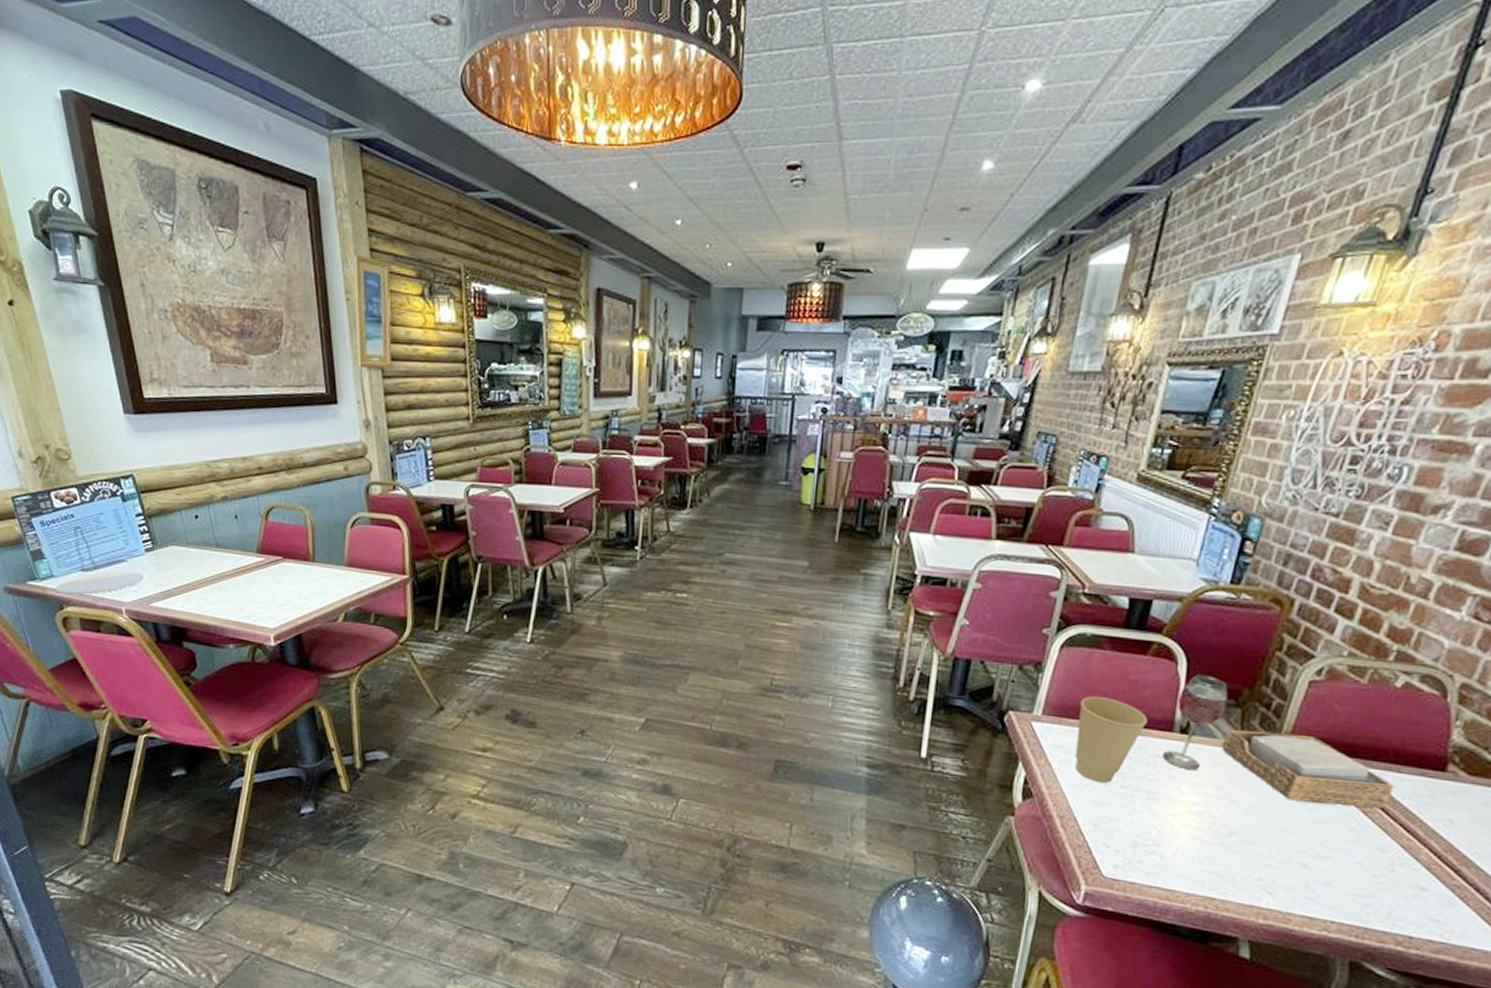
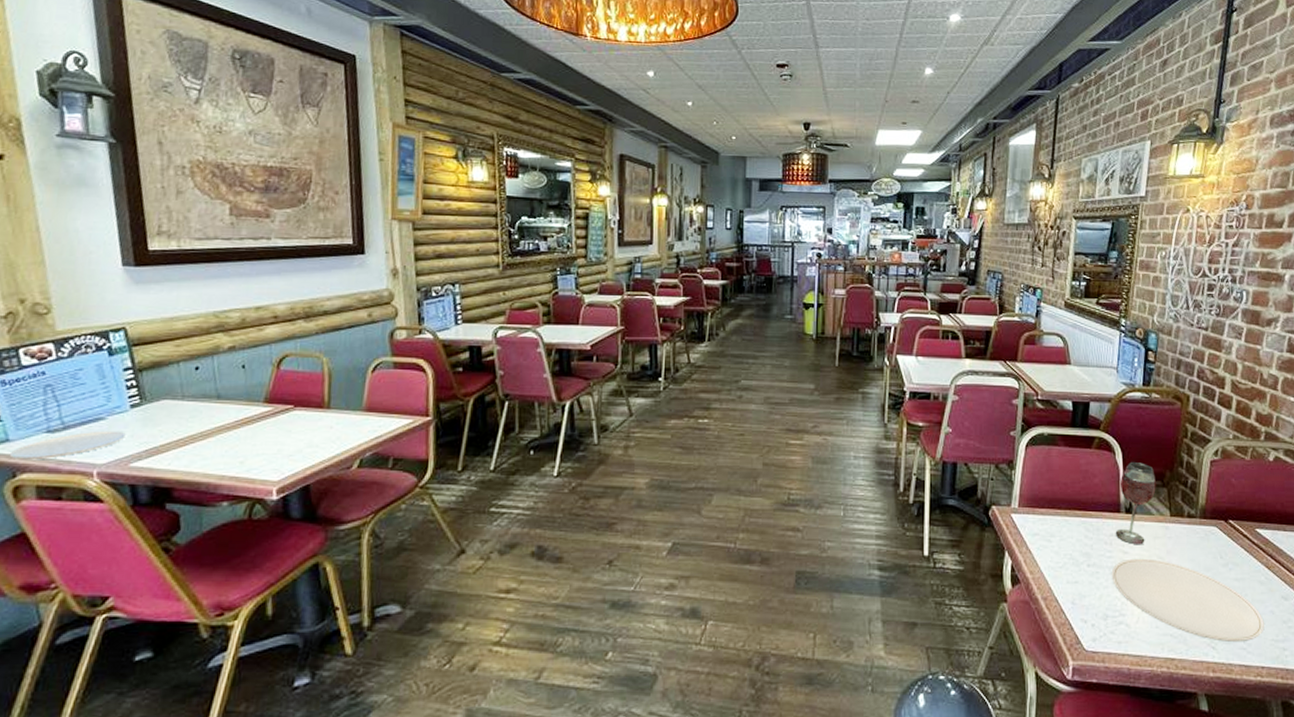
cup: present [1075,696,1149,783] -> none [1046,488,1101,563]
plate: none [1149,784,1346,892] -> present [1111,558,1264,643]
napkin holder: present [1221,729,1394,810] -> none [1157,506,1284,564]

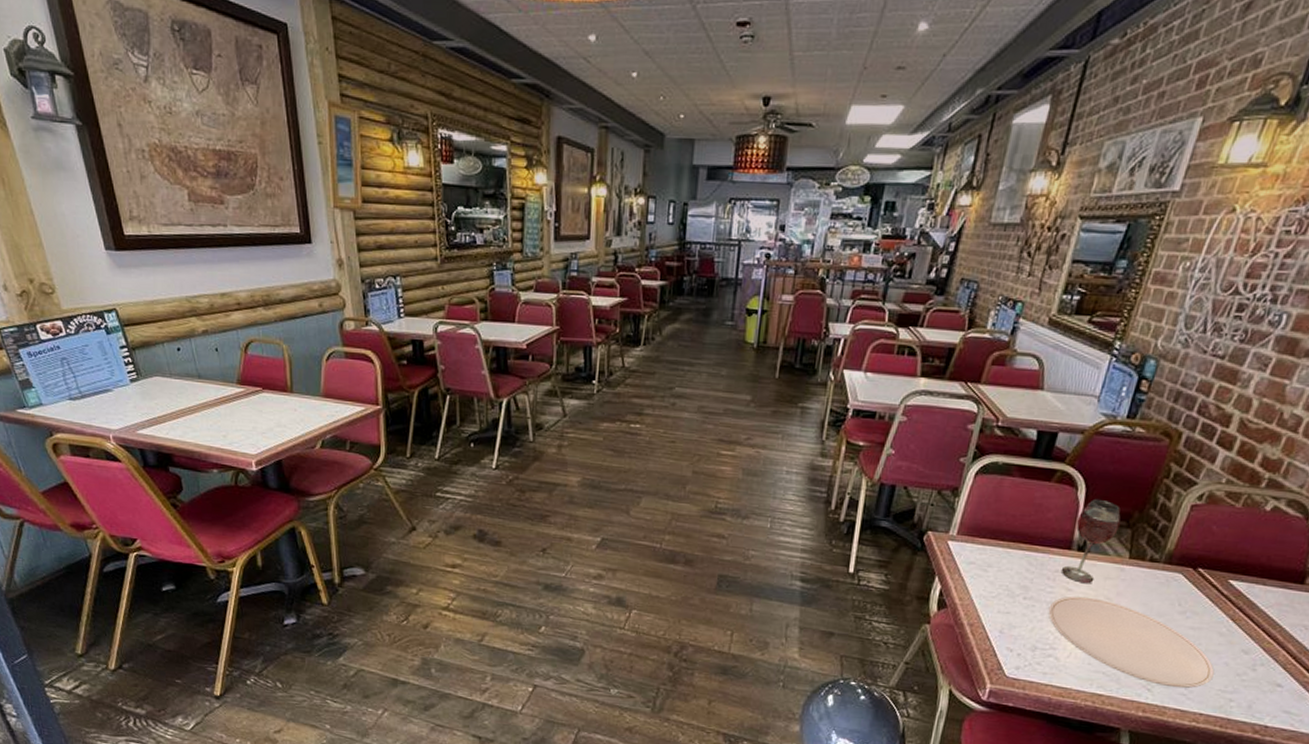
plate: present [9,430,126,460] -> none [44,401,130,423]

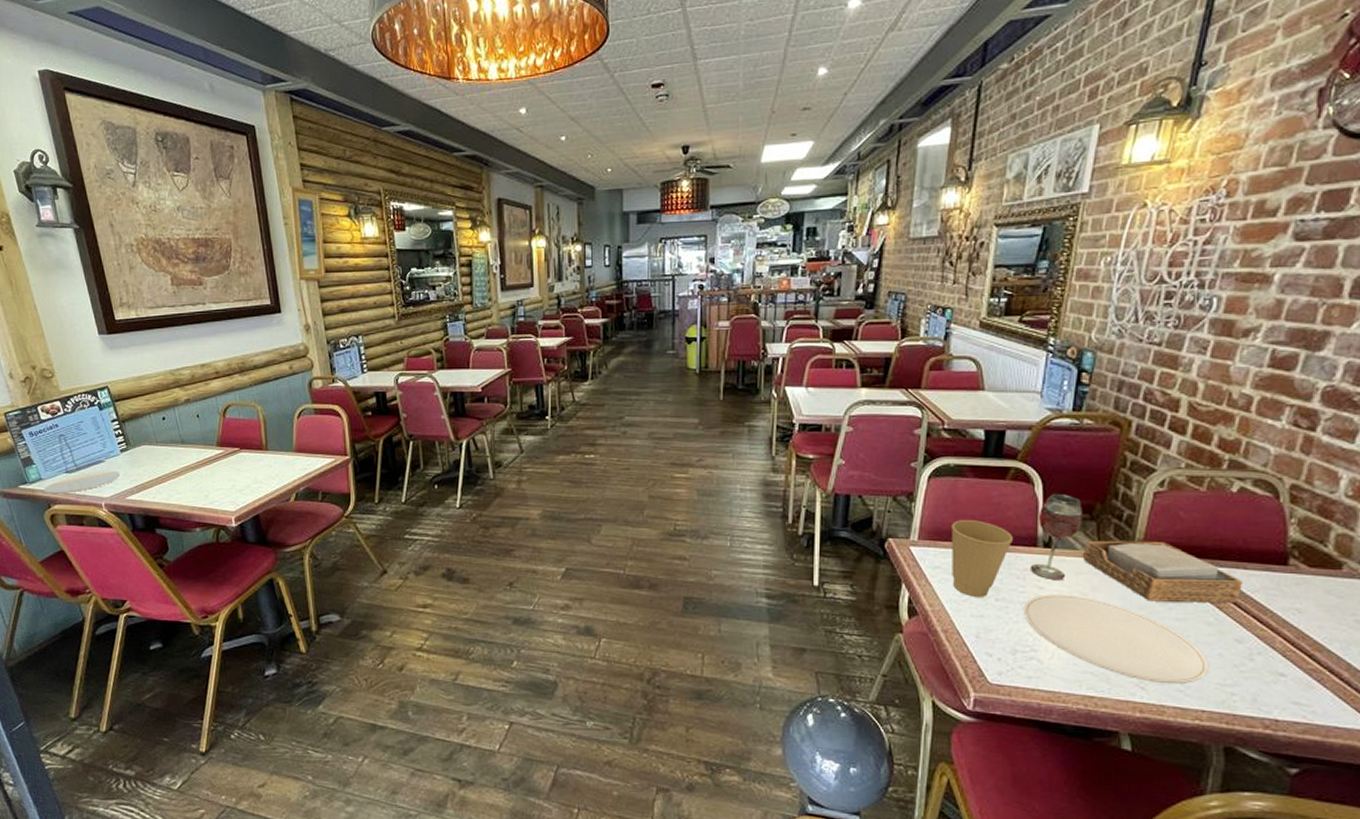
plate: none [44,401,130,423] -> present [43,471,120,495]
cup: none [985,518,1050,595] -> present [950,520,1014,597]
napkin holder: none [1112,547,1259,617] -> present [1082,540,1242,604]

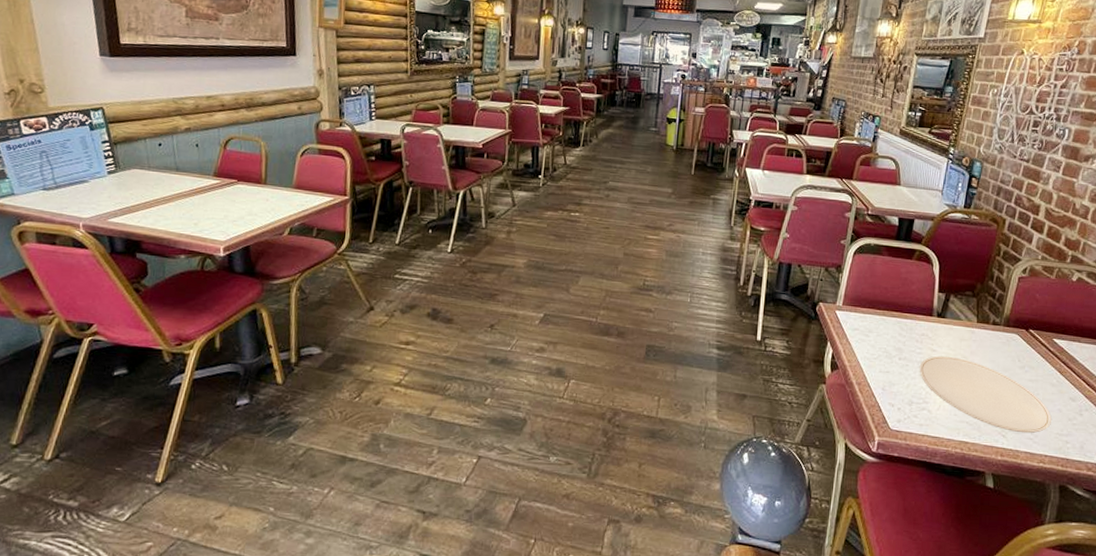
plate: present [43,471,120,495] -> none [14,191,104,212]
cup: present [950,520,1014,597] -> none [867,291,916,356]
wineglass: present [1030,493,1084,581] -> none [926,273,968,345]
napkin holder: present [1082,540,1242,604] -> none [965,313,1077,370]

